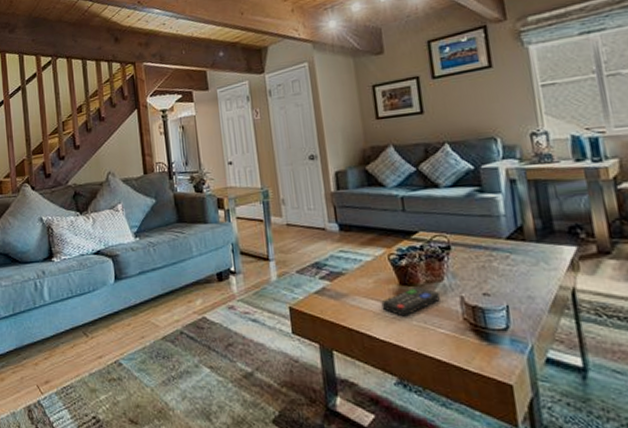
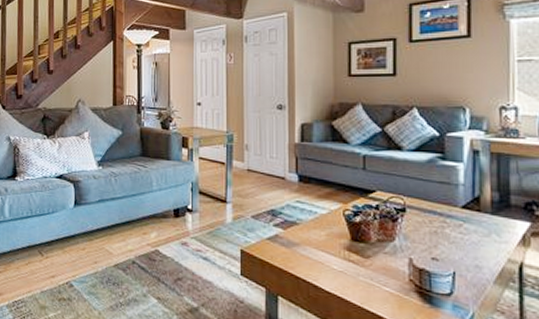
remote control: present [381,286,440,317] -> none [331,243,389,272]

